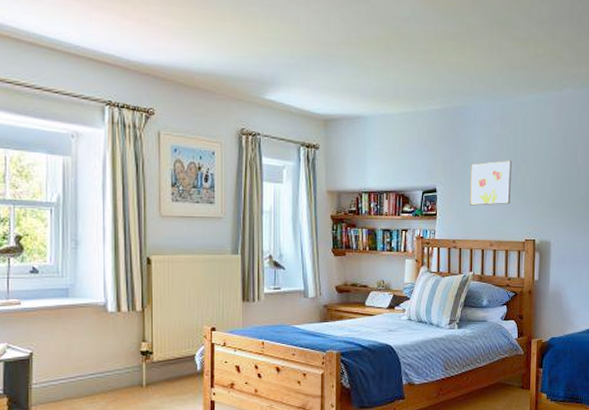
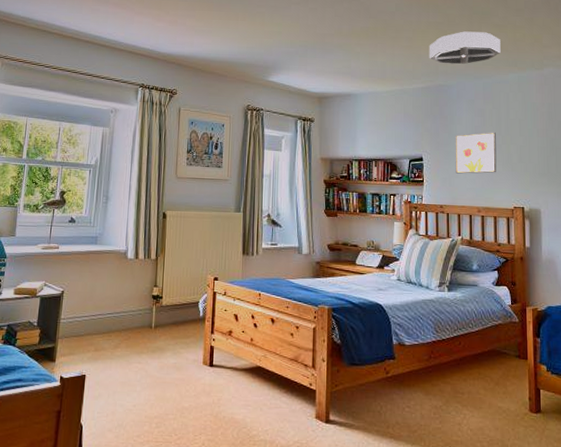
ceiling light: none [445,44,521,84] -> present [429,31,501,65]

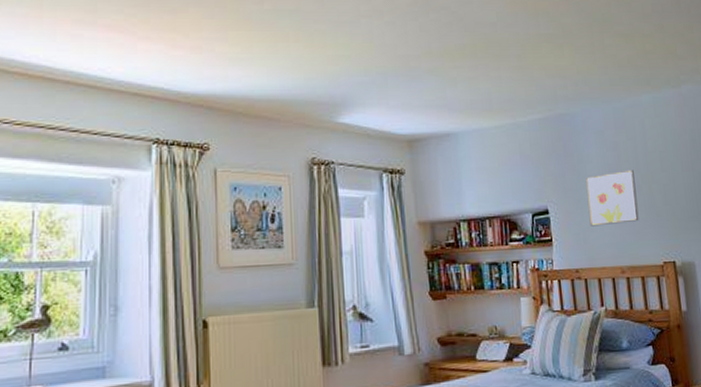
ceiling light: present [429,31,501,65] -> none [542,44,630,87]

